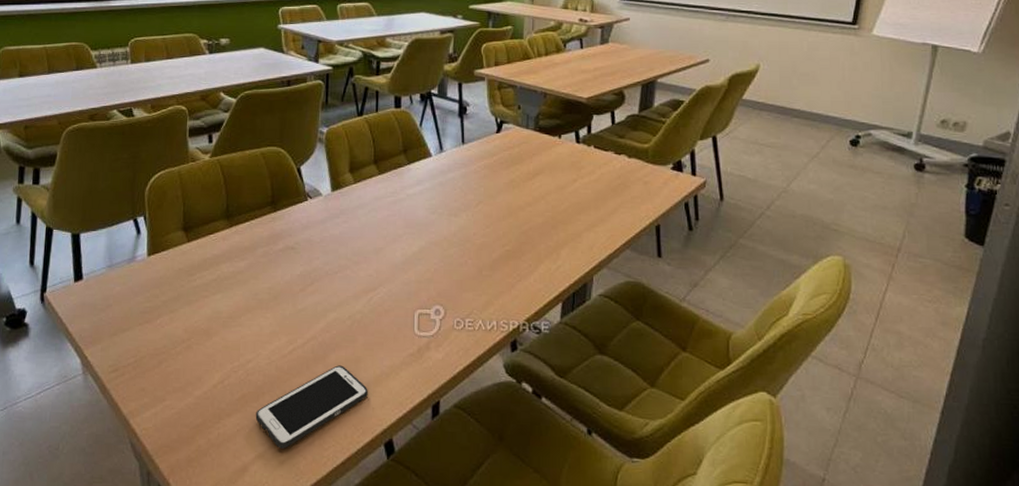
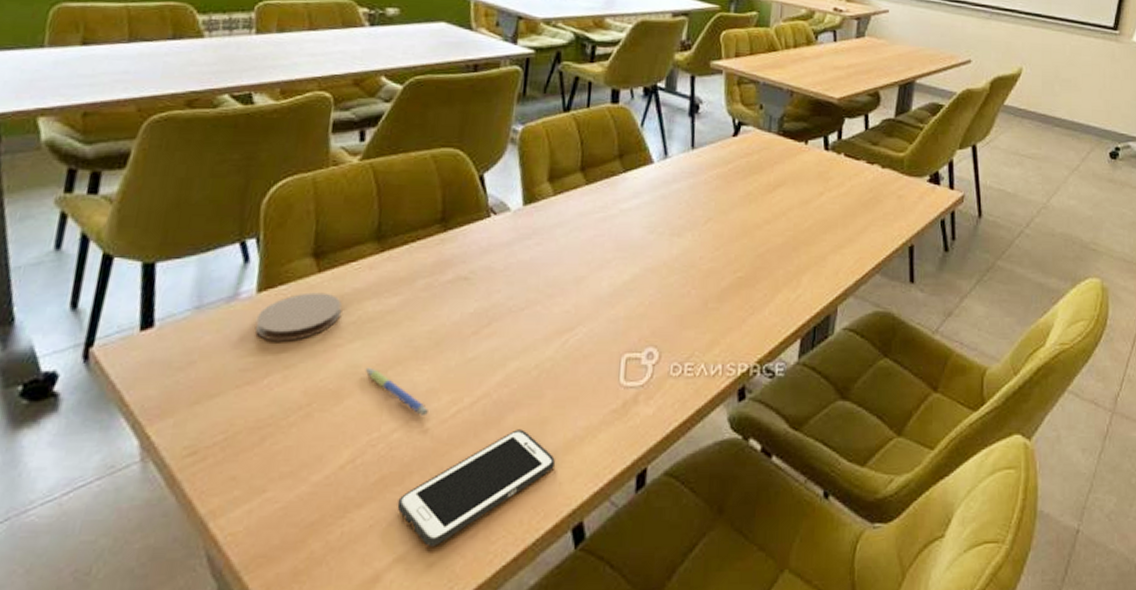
coaster: none [148,257,206,293] -> present [255,292,342,342]
pen: none [225,313,272,352] -> present [365,367,428,417]

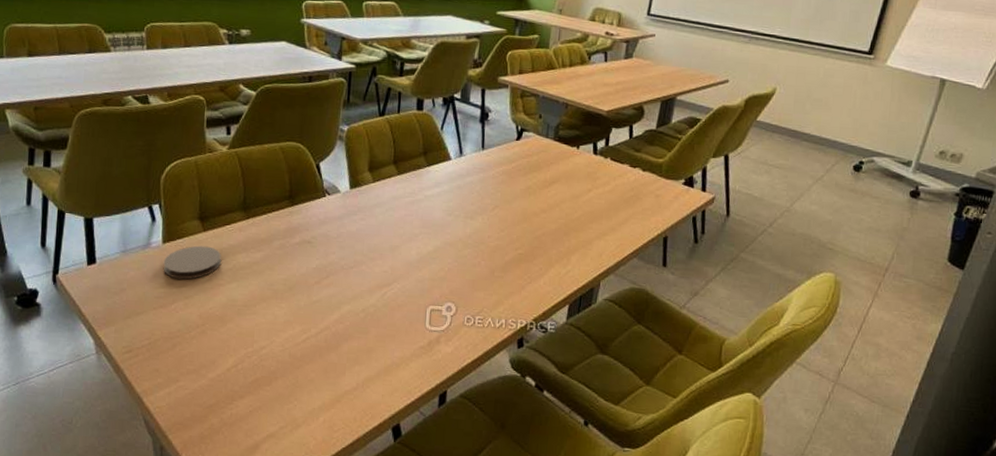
pen: present [365,367,428,417] -> none [240,302,286,340]
cell phone: present [397,429,555,547] -> none [268,354,378,430]

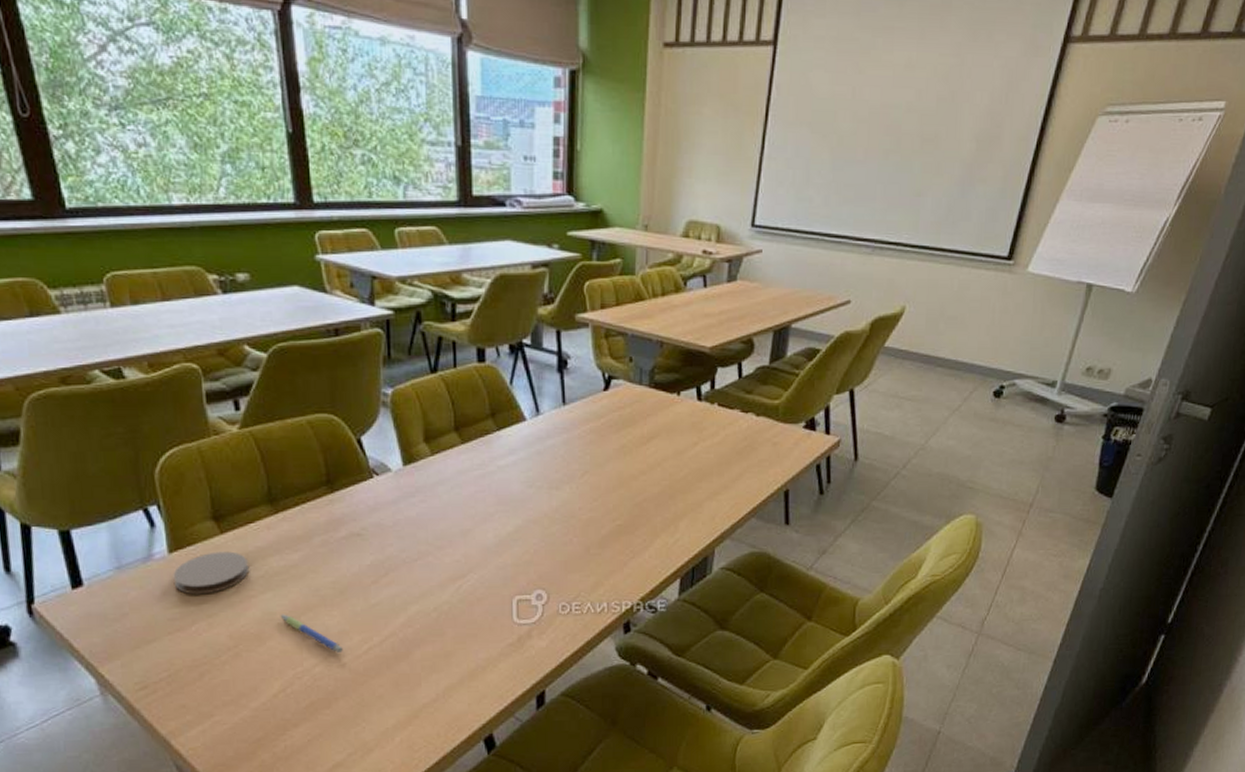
pen: none [240,302,286,340] -> present [280,614,343,654]

